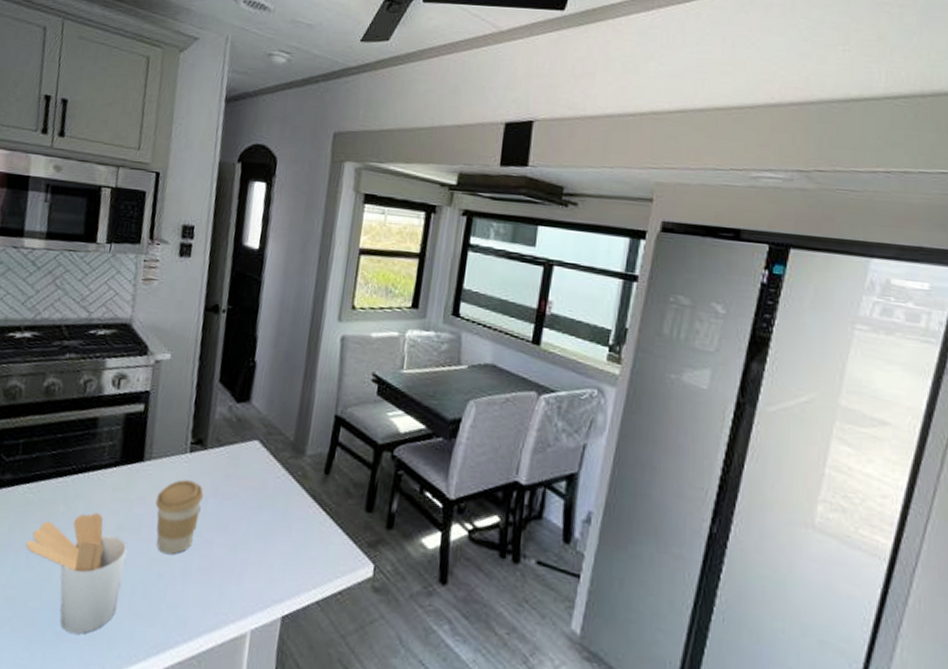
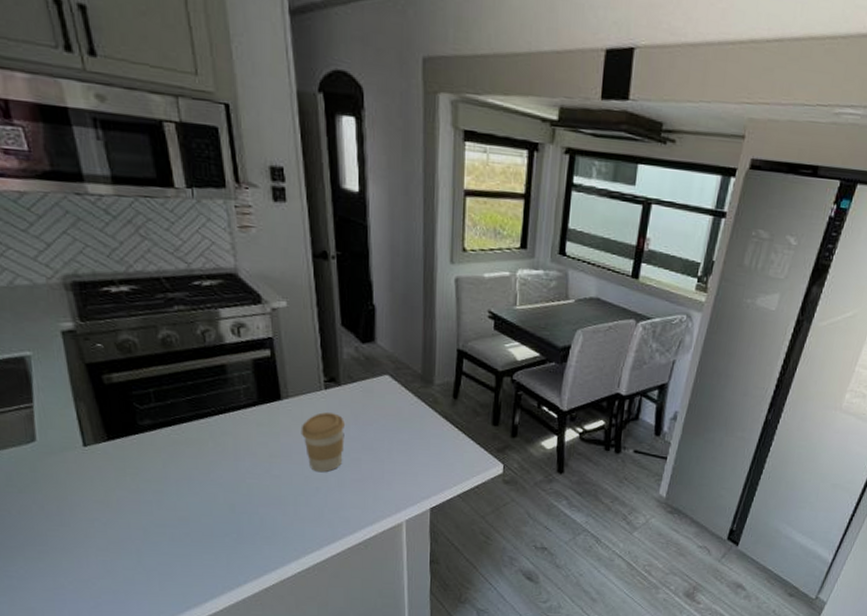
utensil holder: present [25,513,127,634] -> none [184,446,285,538]

